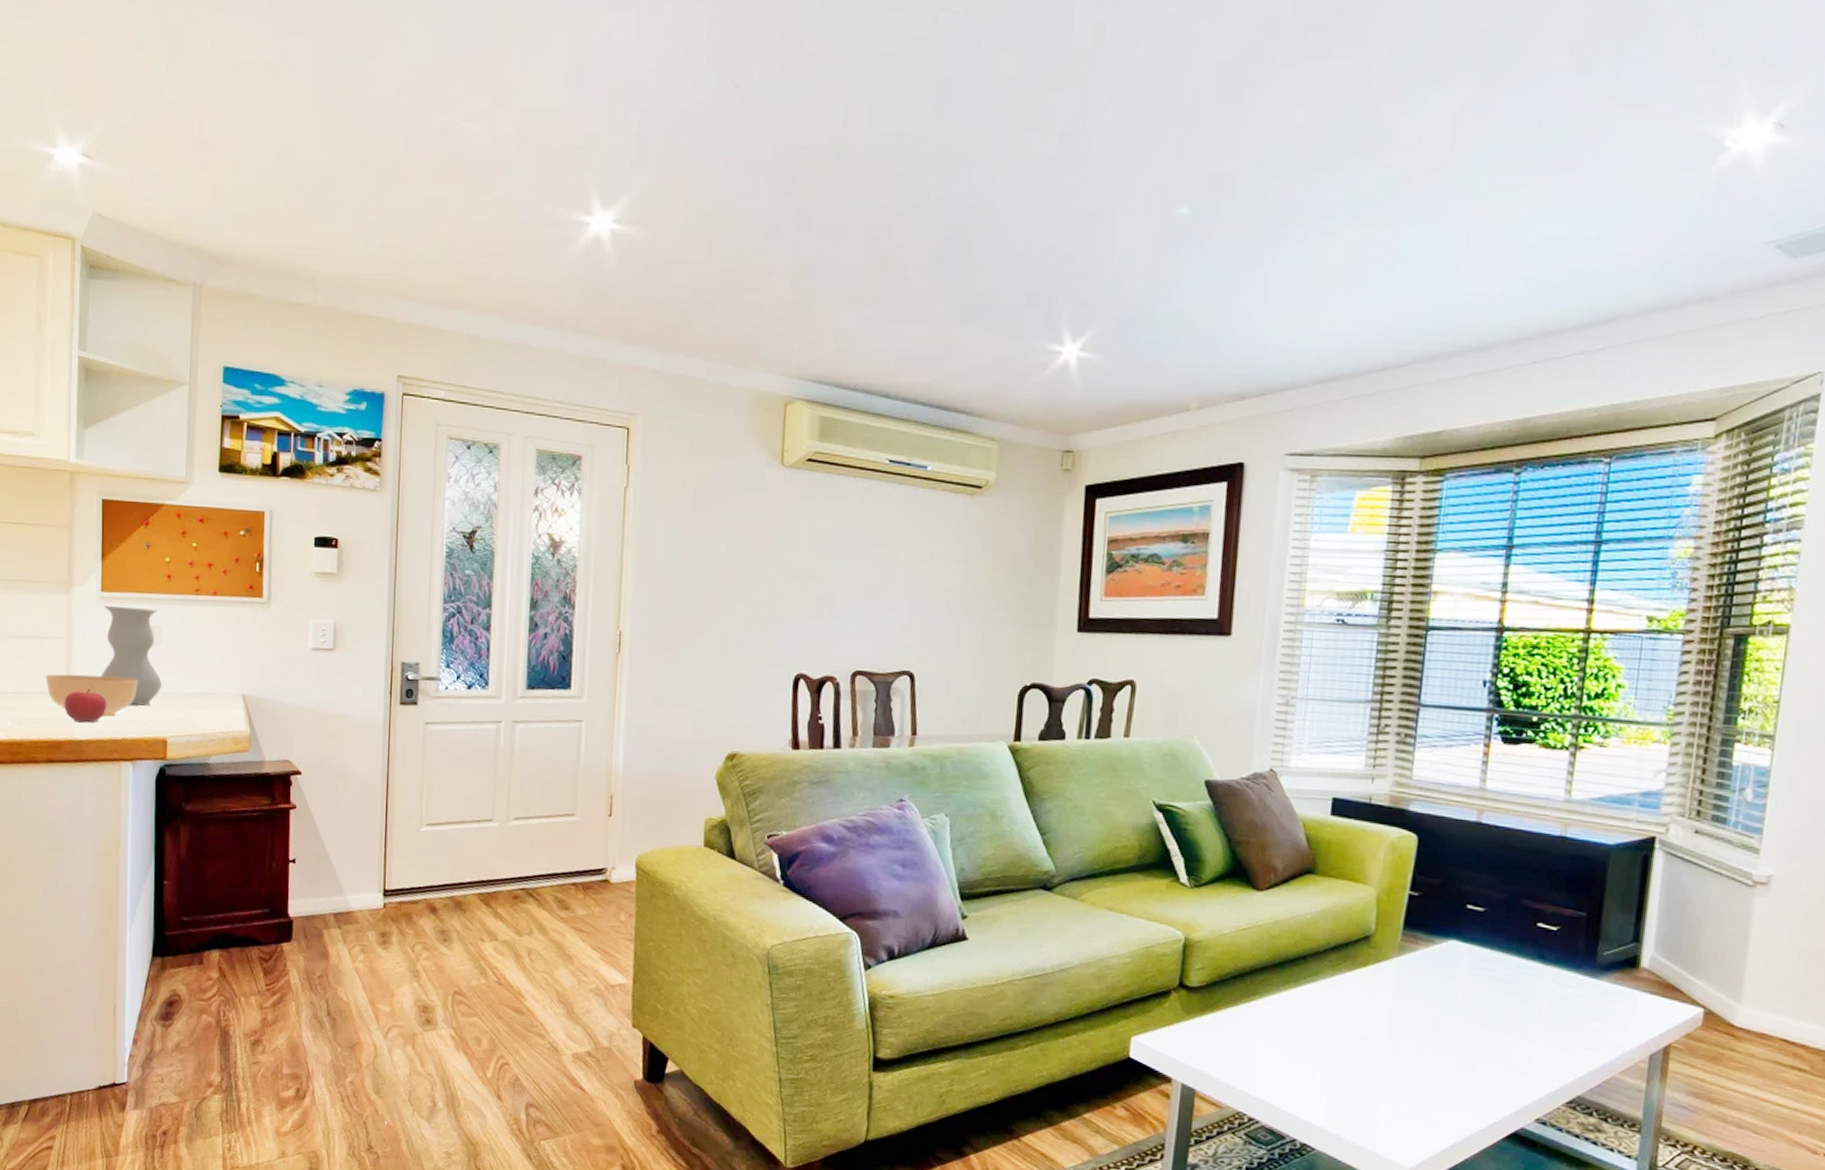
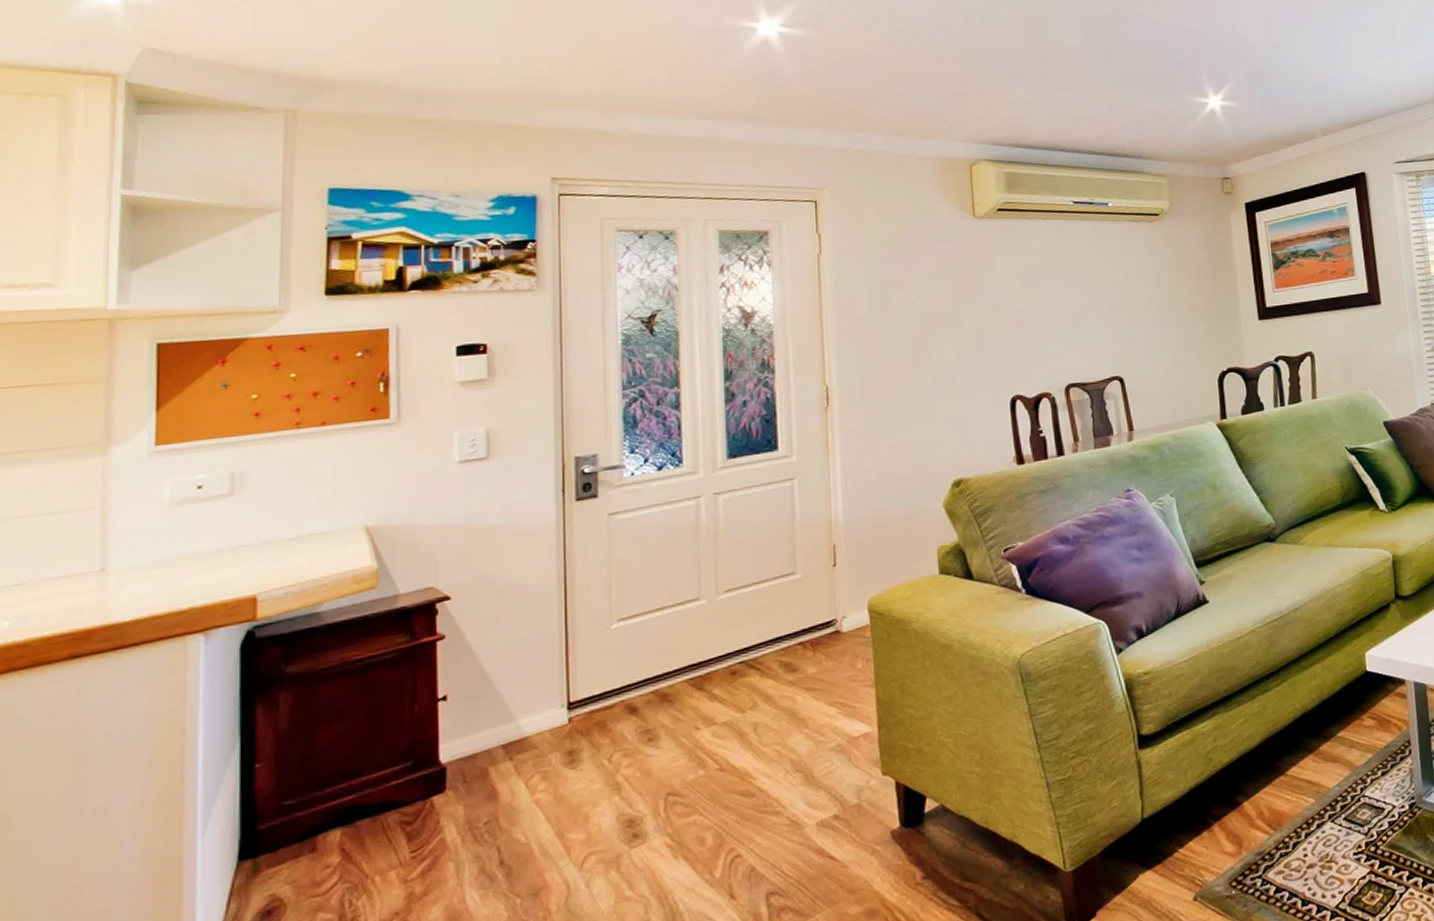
bowl: present [45,674,138,717] -> none [66,535,213,590]
fruit: present [64,689,107,723] -> none [96,559,165,603]
vase: present [100,605,162,706] -> none [154,453,248,567]

